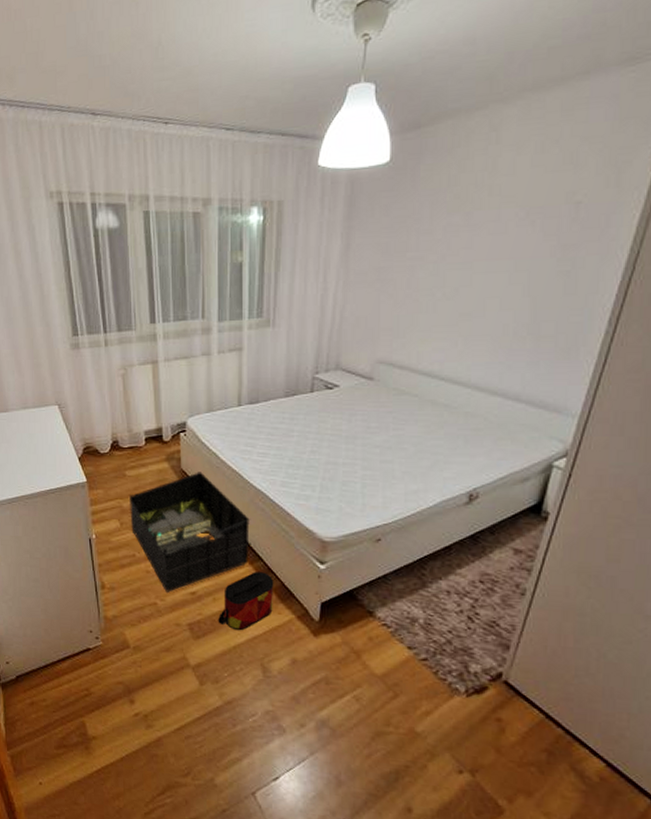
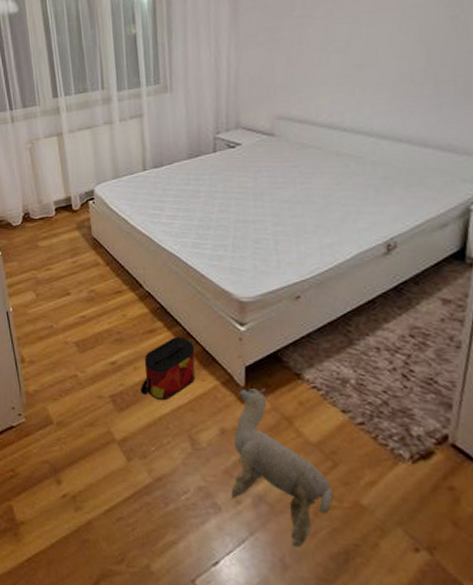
storage bin: present [129,472,251,592] -> none [43,238,167,363]
plush toy: none [296,623,391,768] -> present [231,389,334,548]

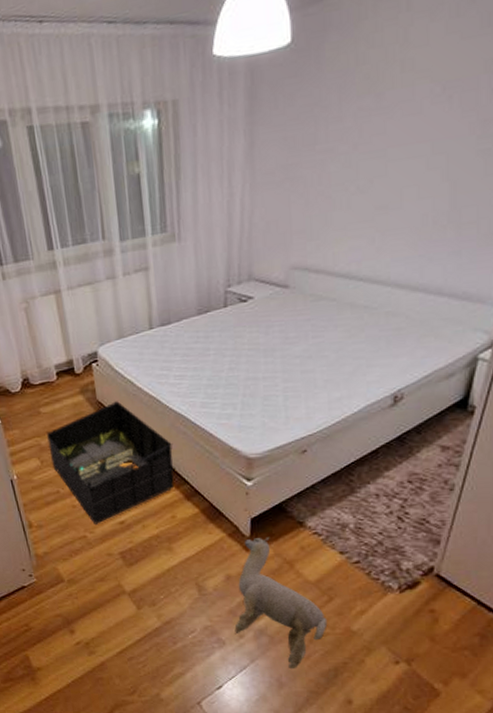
storage bin: none [43,238,167,363] -> present [47,401,175,524]
bag: present [140,337,196,401] -> none [149,495,203,554]

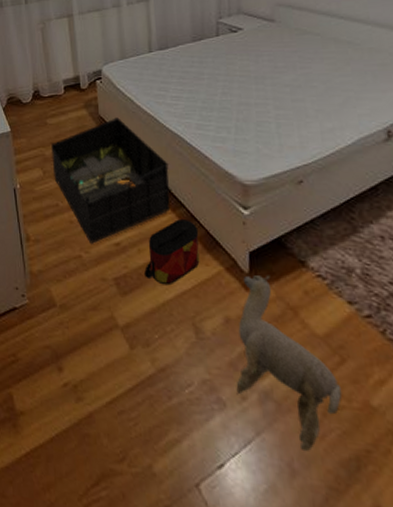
bag: none [149,495,203,554] -> present [144,219,200,286]

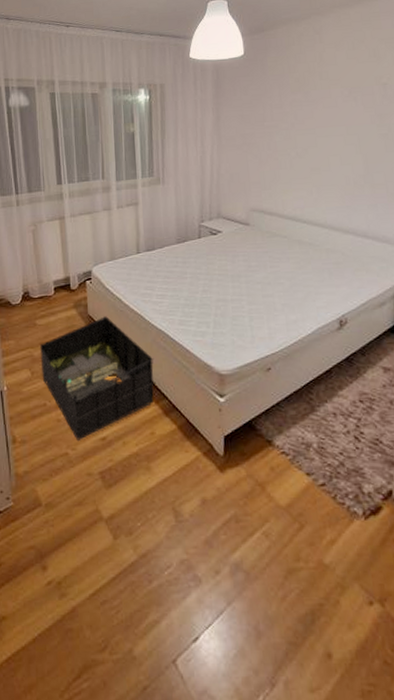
bag: present [144,219,200,286] -> none [129,410,180,474]
plush toy: present [236,275,343,452] -> none [210,457,301,614]

